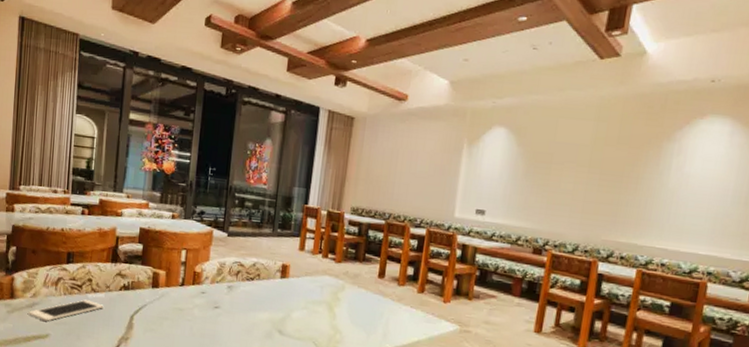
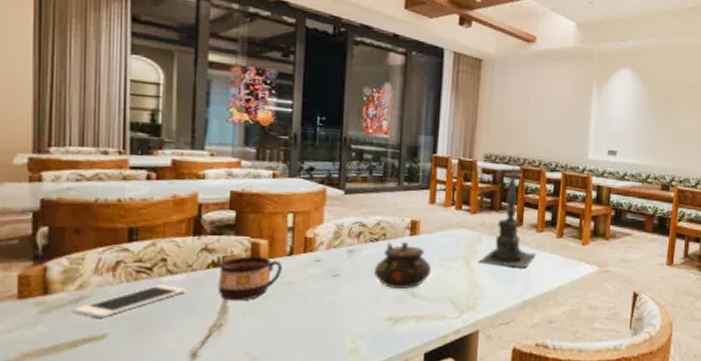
cup: none [126,283,175,321] -> present [218,256,282,301]
teapot: none [248,282,298,326] -> present [374,241,432,289]
candle holder: none [341,213,397,319] -> present [479,159,536,268]

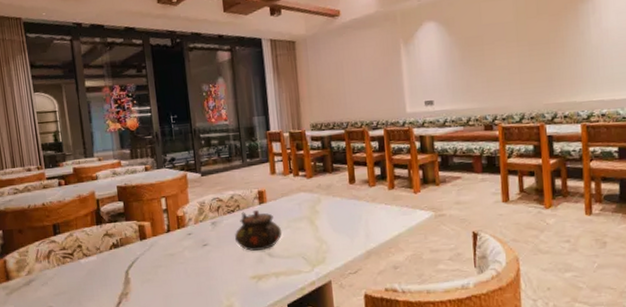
cell phone: present [73,285,186,318] -> none [27,265,98,295]
cup: present [218,256,282,301] -> none [119,236,164,274]
candle holder: present [479,159,536,268] -> none [322,124,372,222]

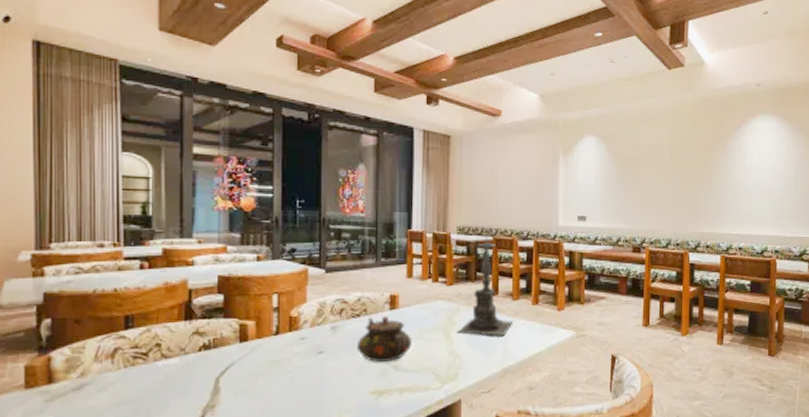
candle holder: none [322,124,372,222] -> present [458,230,513,336]

